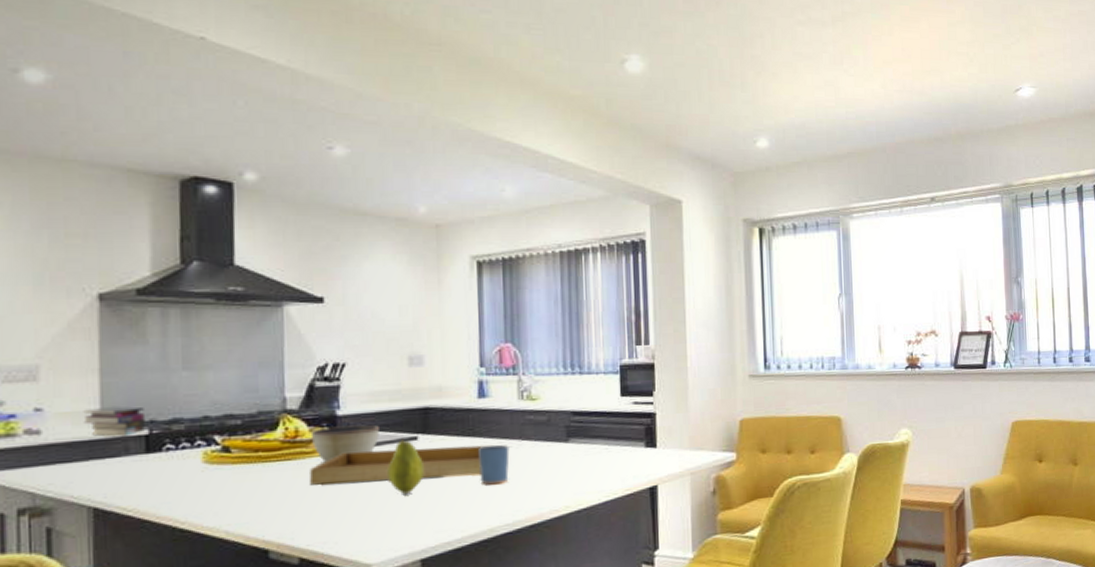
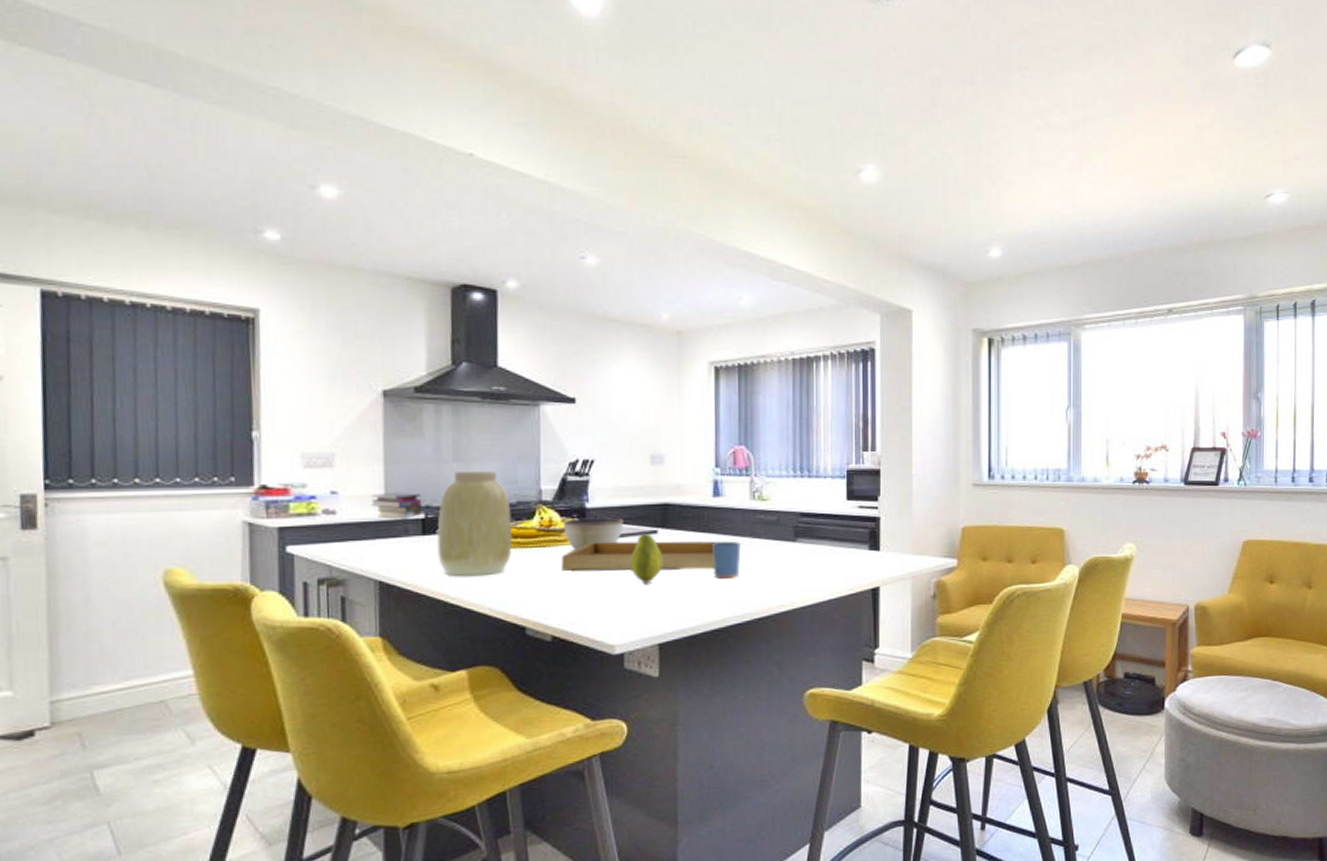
vase: none [163,379,253,499] -> present [437,471,512,577]

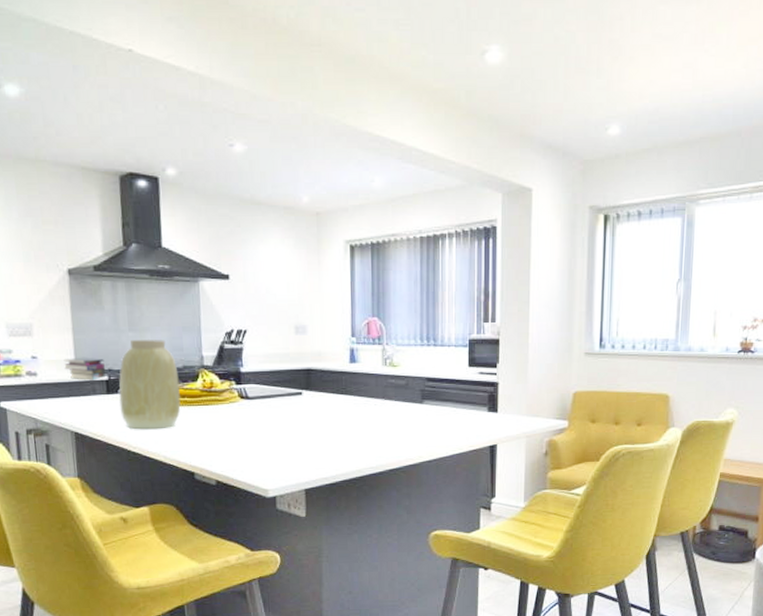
bowl: present [562,517,625,551] -> none [221,380,274,409]
tray: present [562,541,725,571] -> none [222,401,360,427]
fruit: present [630,531,664,583] -> none [279,393,308,437]
mug: present [713,542,741,578] -> none [350,403,375,435]

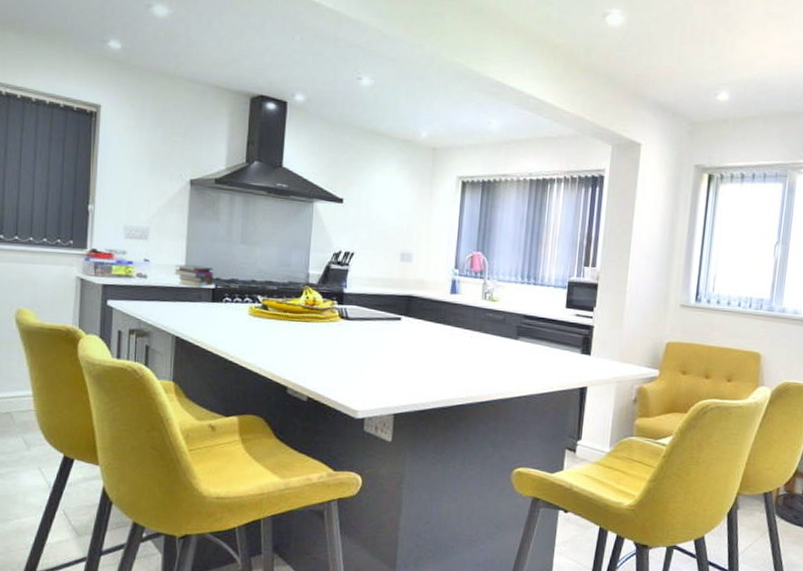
vase: present [119,340,181,430] -> none [222,252,284,341]

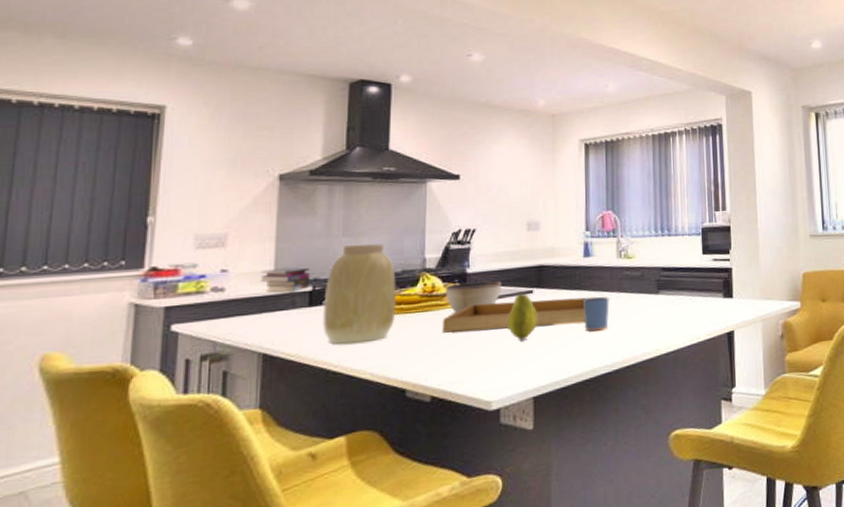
vase: none [222,252,284,341] -> present [323,244,396,345]
tray: none [320,322,457,355] -> present [443,296,594,333]
bowl: none [324,300,375,328] -> present [444,281,503,314]
fruit: none [376,317,404,361] -> present [507,292,539,340]
mug: none [445,333,470,365] -> present [584,297,609,332]

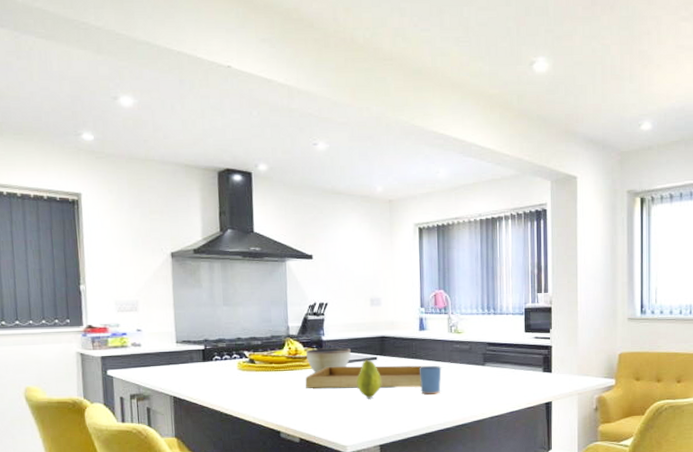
books: present [260,266,311,293] -> none [165,329,203,350]
vase: present [323,244,396,345] -> none [213,313,269,394]

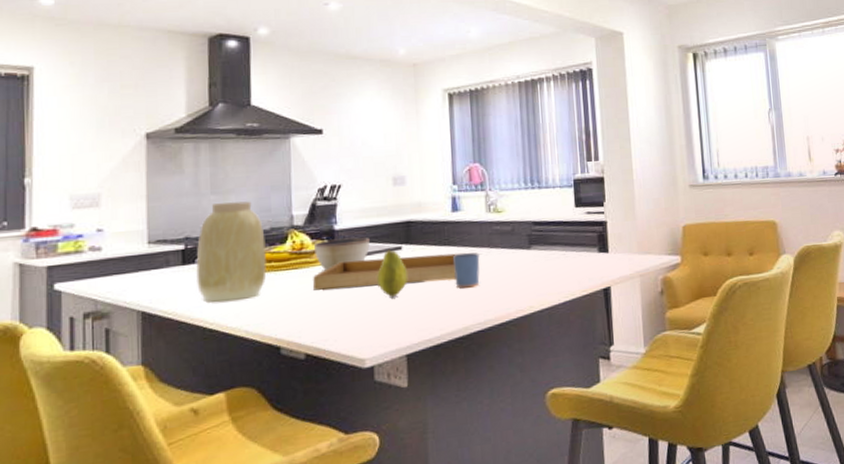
vase: none [213,313,269,394] -> present [196,201,267,303]

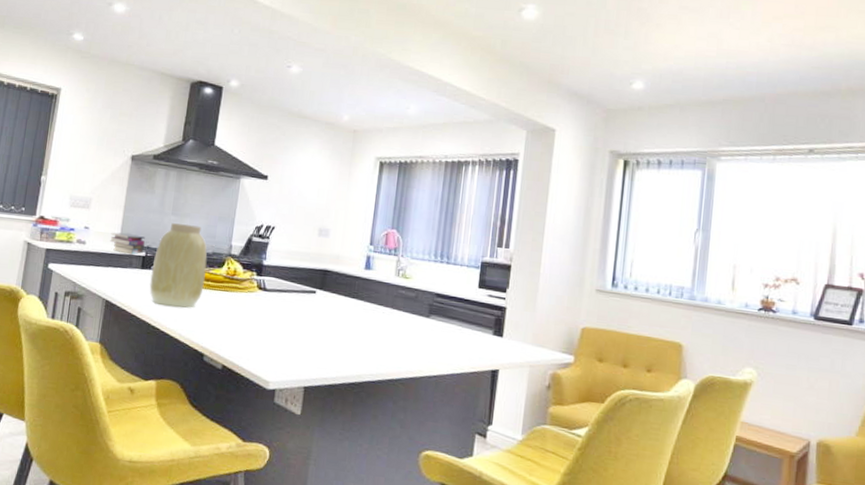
books: none [134,225,183,252] -> present [110,232,145,255]
bowl: present [313,237,371,271] -> none [244,272,292,298]
tray: present [313,252,464,290] -> none [238,293,369,330]
fruit: present [377,248,408,297] -> none [290,290,318,334]
mug: present [453,252,480,288] -> none [356,308,383,341]

